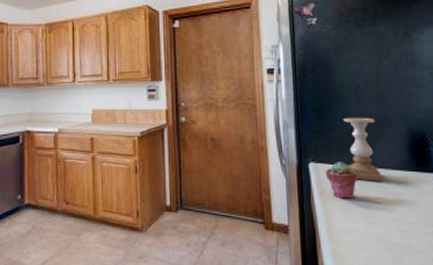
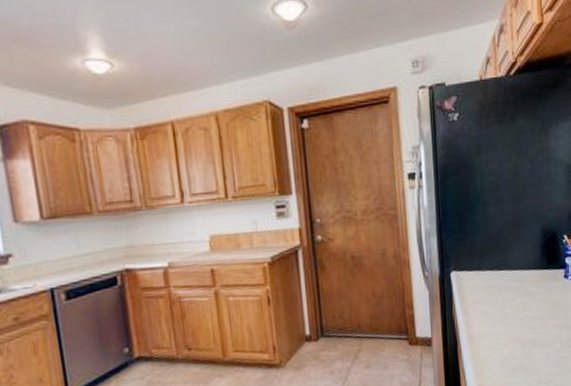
potted succulent: present [325,162,357,199] -> none [466,267,496,304]
candle holder: present [343,117,382,182] -> none [483,219,518,284]

